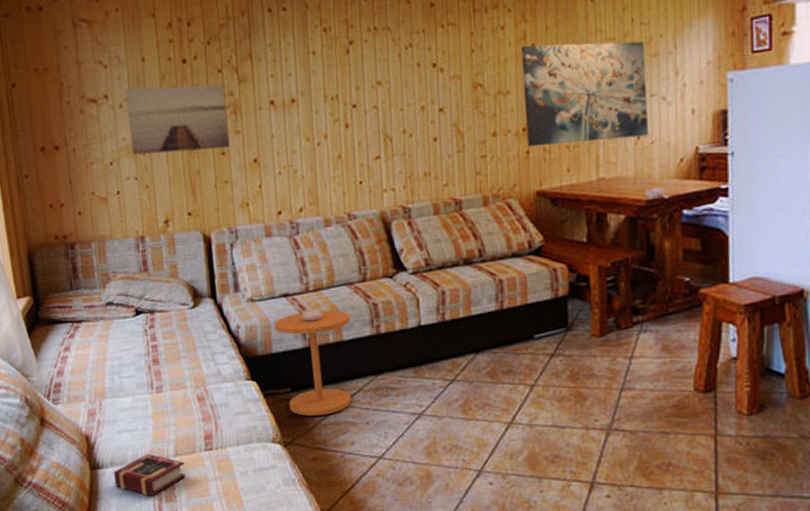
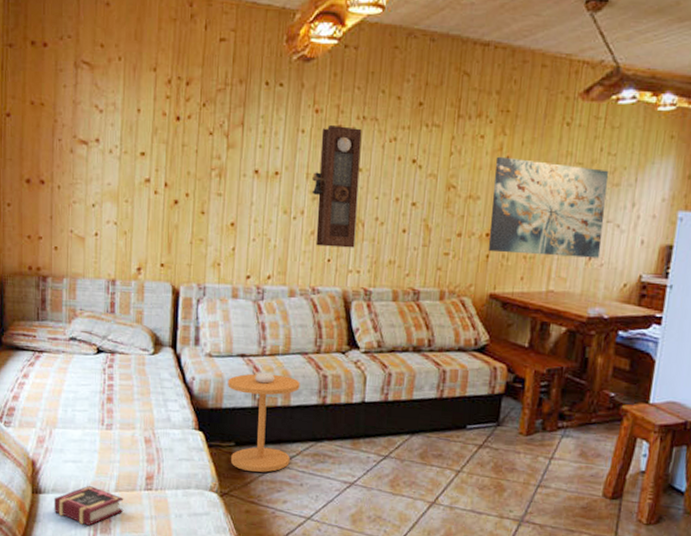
wall art: present [124,84,230,155] -> none [116,136,212,208]
pendulum clock: none [331,40,386,170] -> present [311,124,362,248]

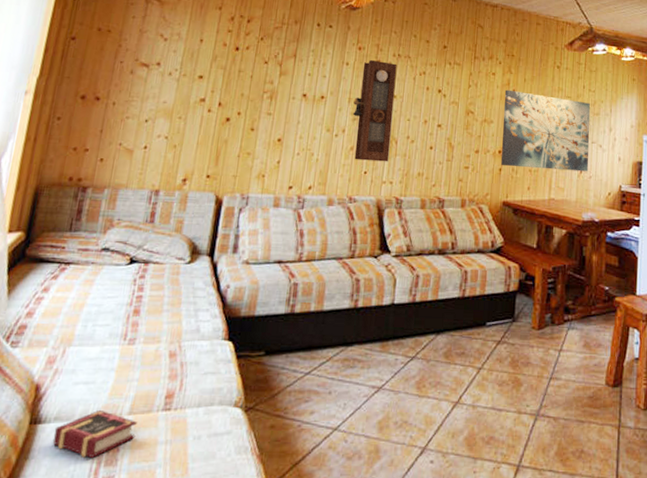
side table: present [228,373,300,473] -> none [259,279,334,382]

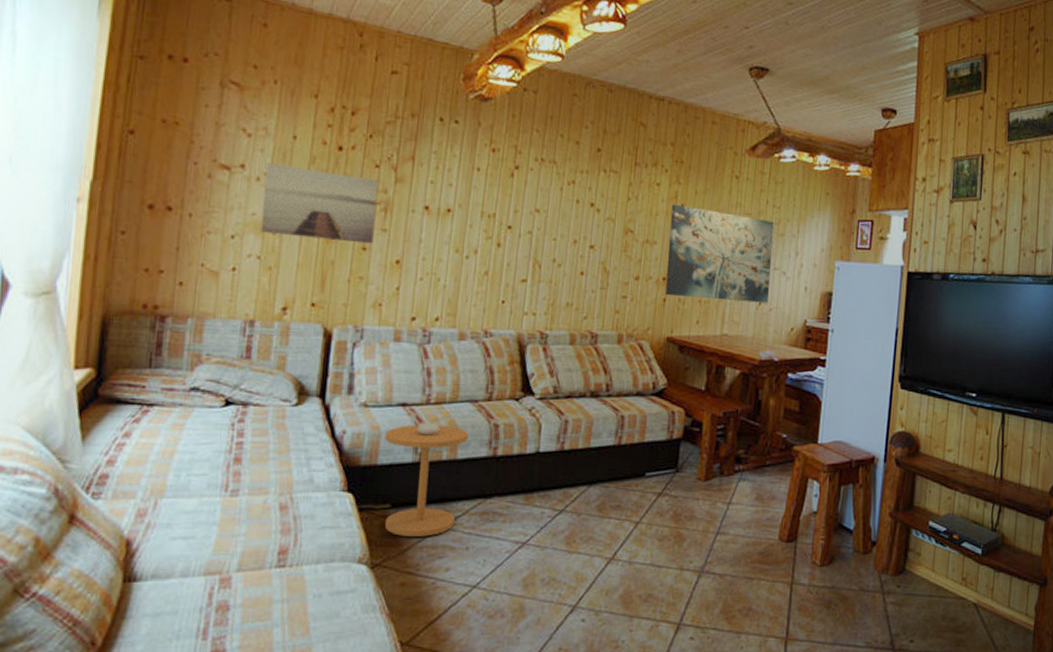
book: present [52,410,138,459] -> none [151,567,248,619]
wall art: none [169,61,266,126] -> present [260,163,378,244]
side table: none [259,279,334,382] -> present [385,424,469,537]
pendulum clock: present [352,59,397,162] -> none [486,164,540,290]

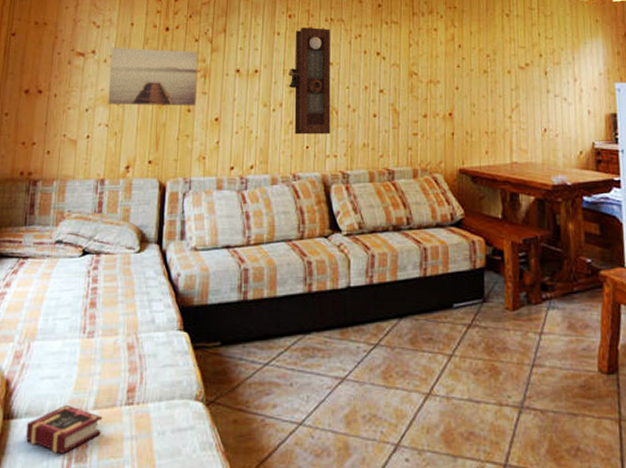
book: none [151,567,248,619] -> present [25,405,103,455]
side table: present [385,424,469,537] -> none [213,264,286,373]
pendulum clock: none [486,164,540,290] -> present [288,26,331,135]
wall art: present [665,204,775,304] -> none [449,45,554,130]

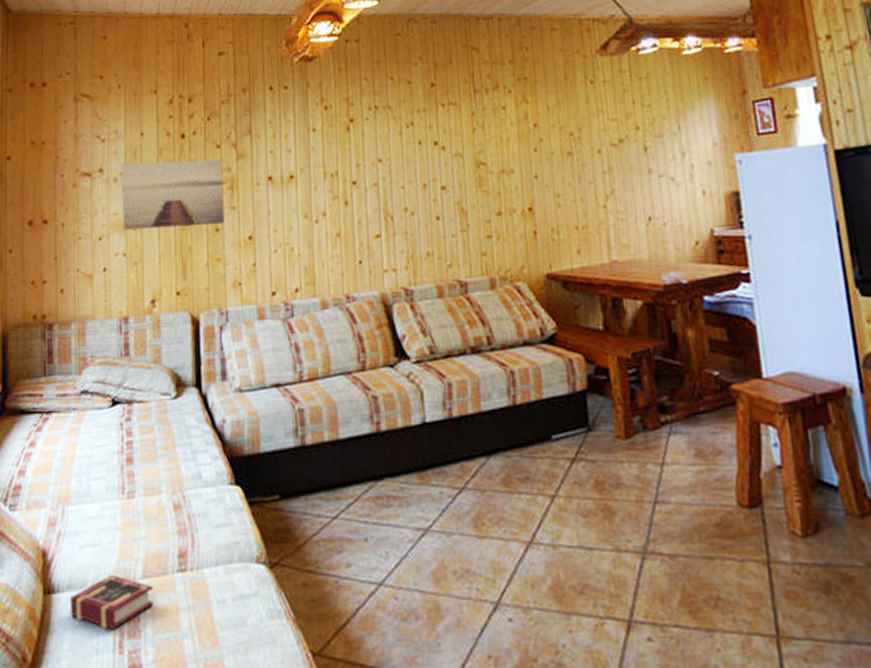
pendulum clock: present [288,26,331,135] -> none [330,118,387,248]

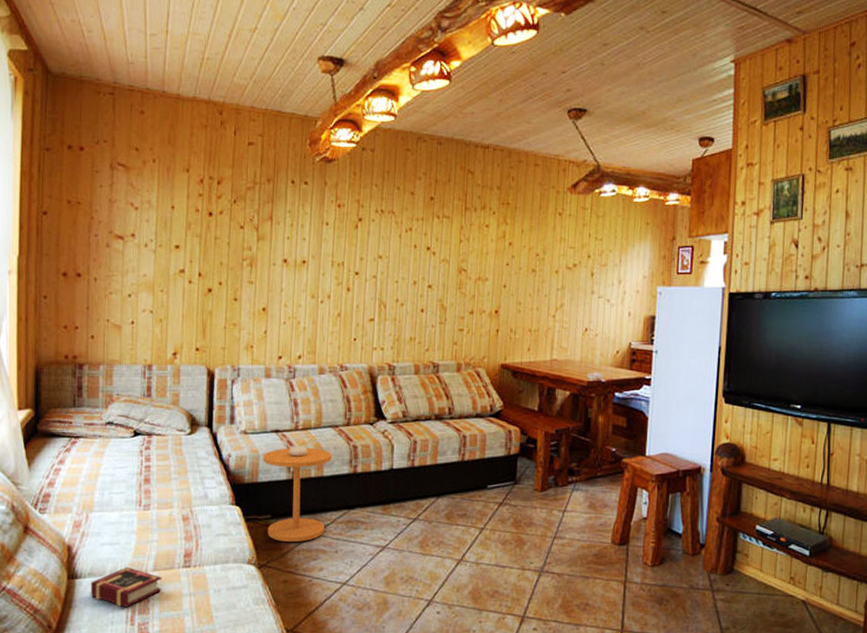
wall art: present [120,159,225,230] -> none [151,231,243,295]
side table: none [263,403,348,530] -> present [263,447,332,542]

